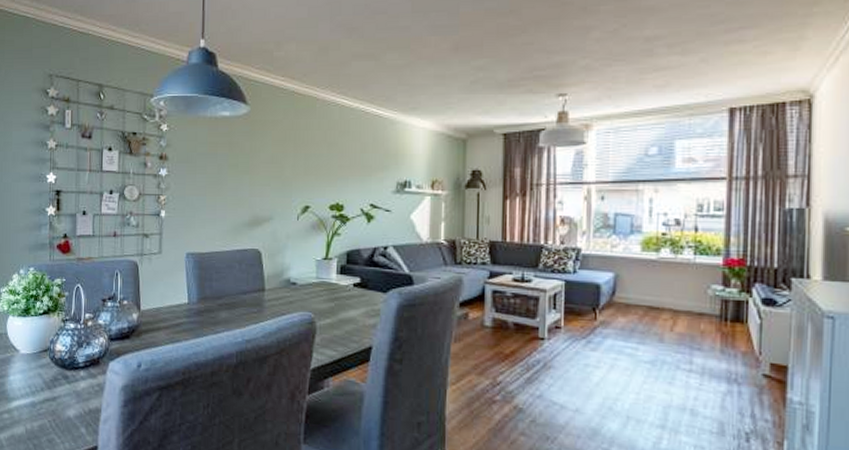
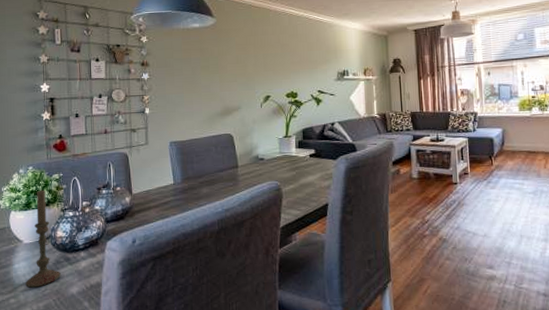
candle: none [20,294,58,405] -> present [25,189,61,288]

